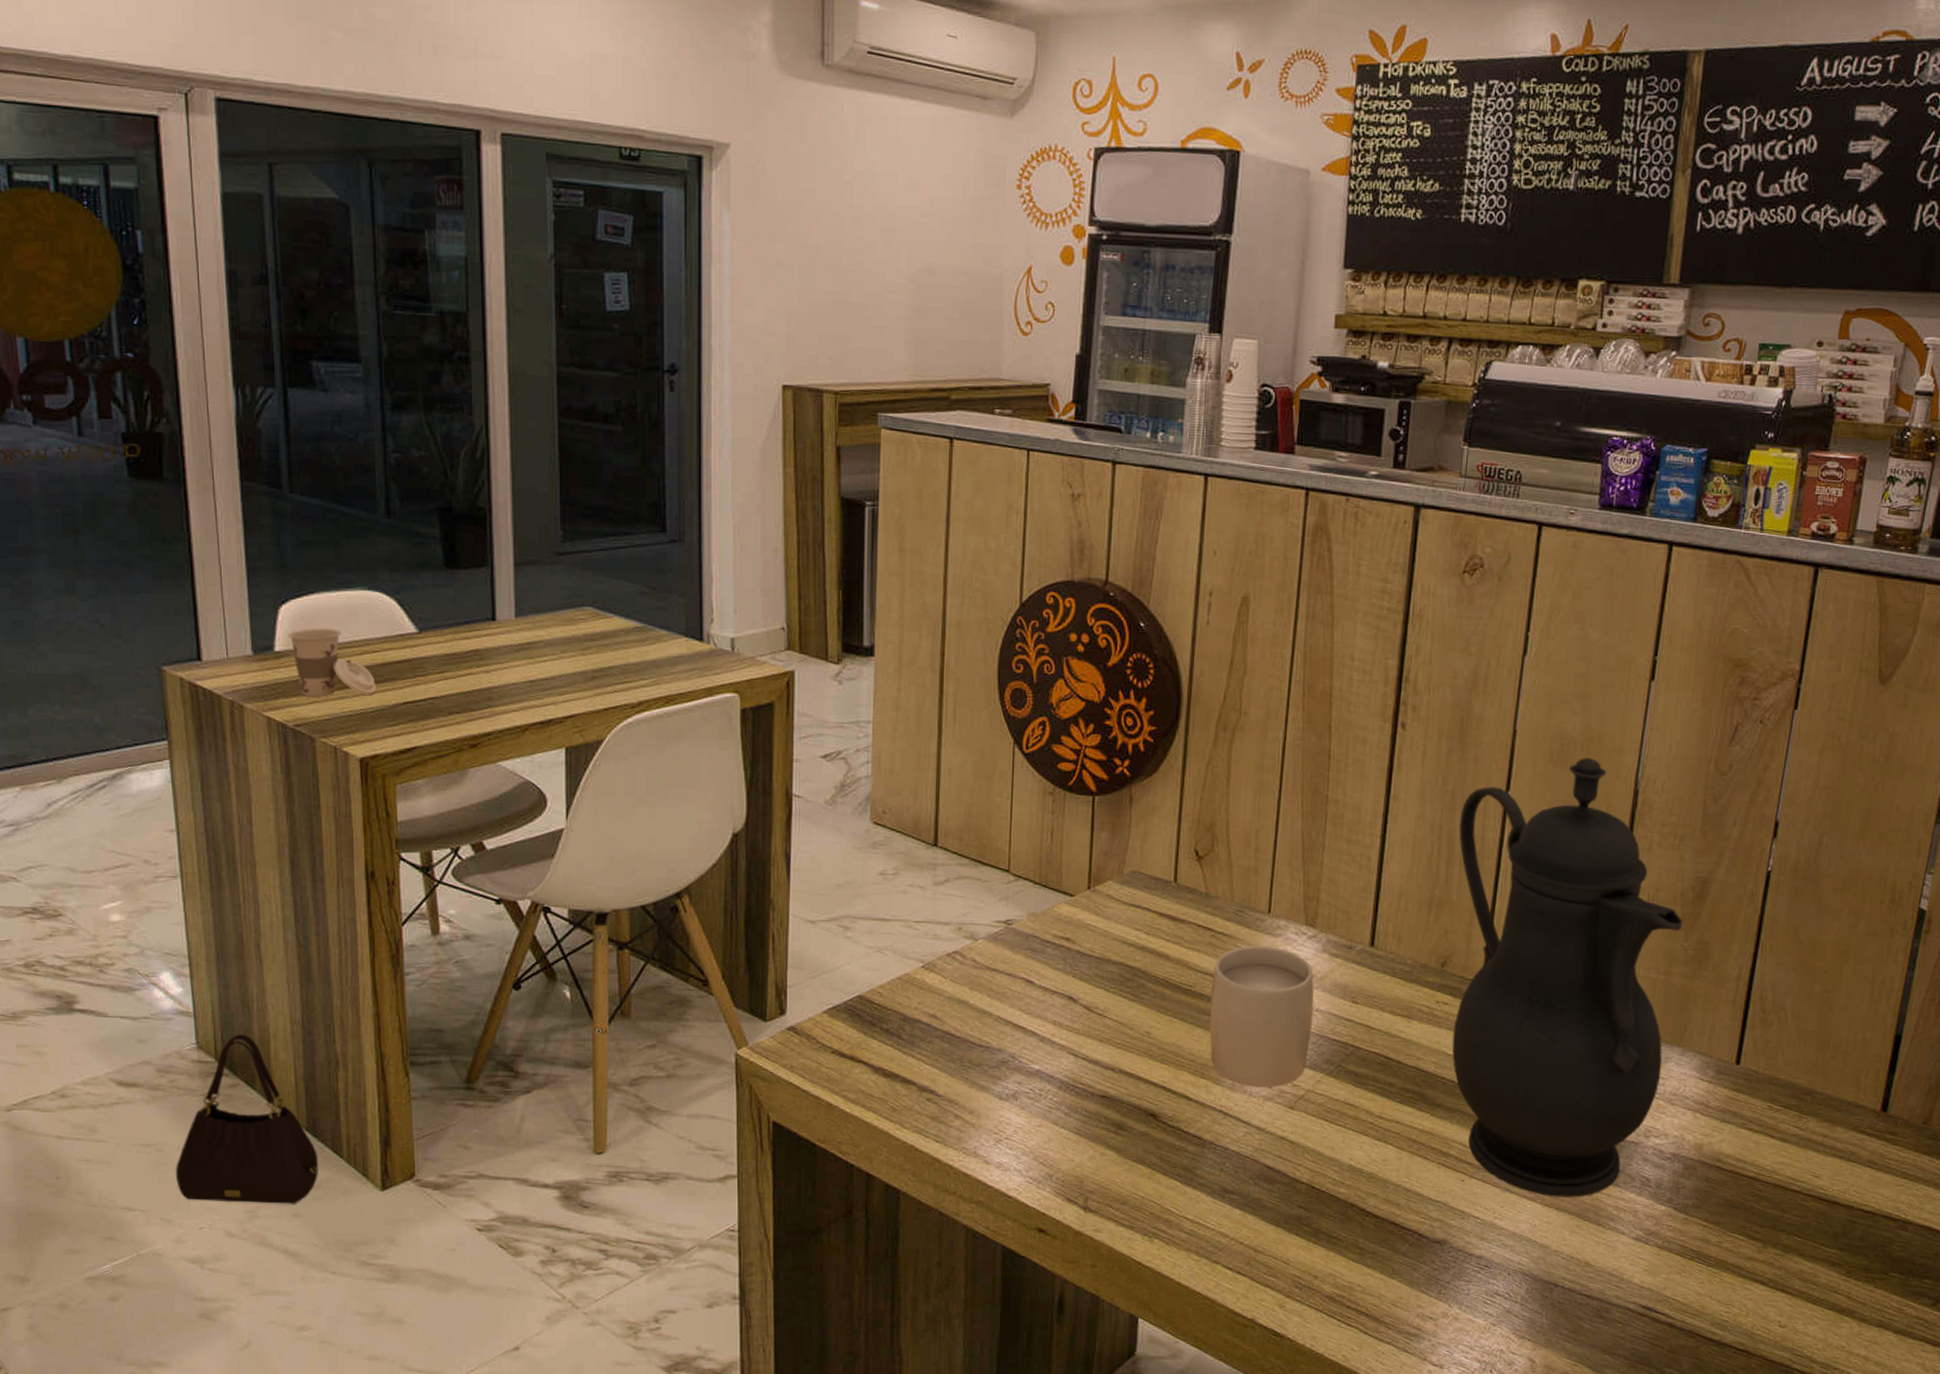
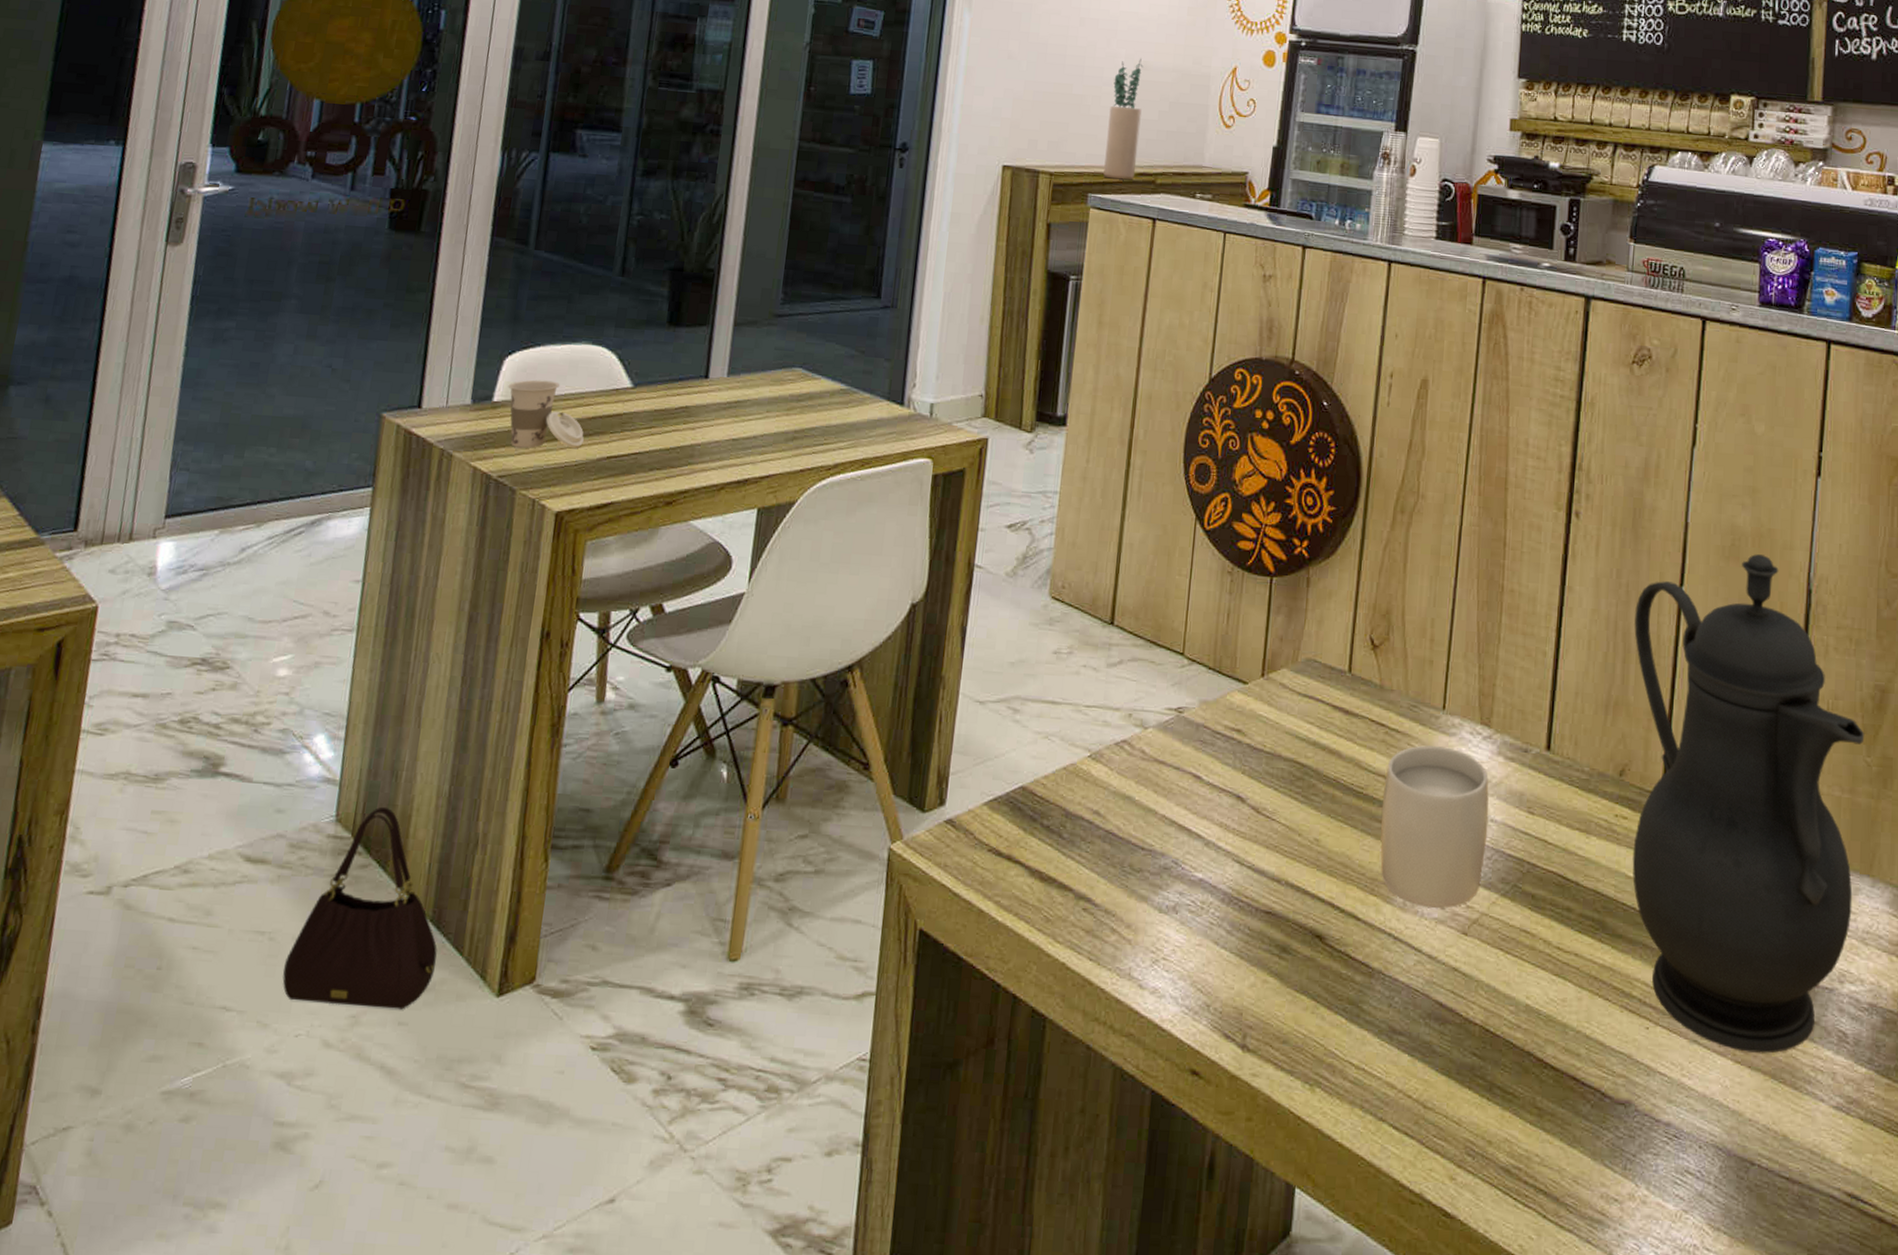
vase: none [893,259,929,397] -> present [1103,58,1143,180]

